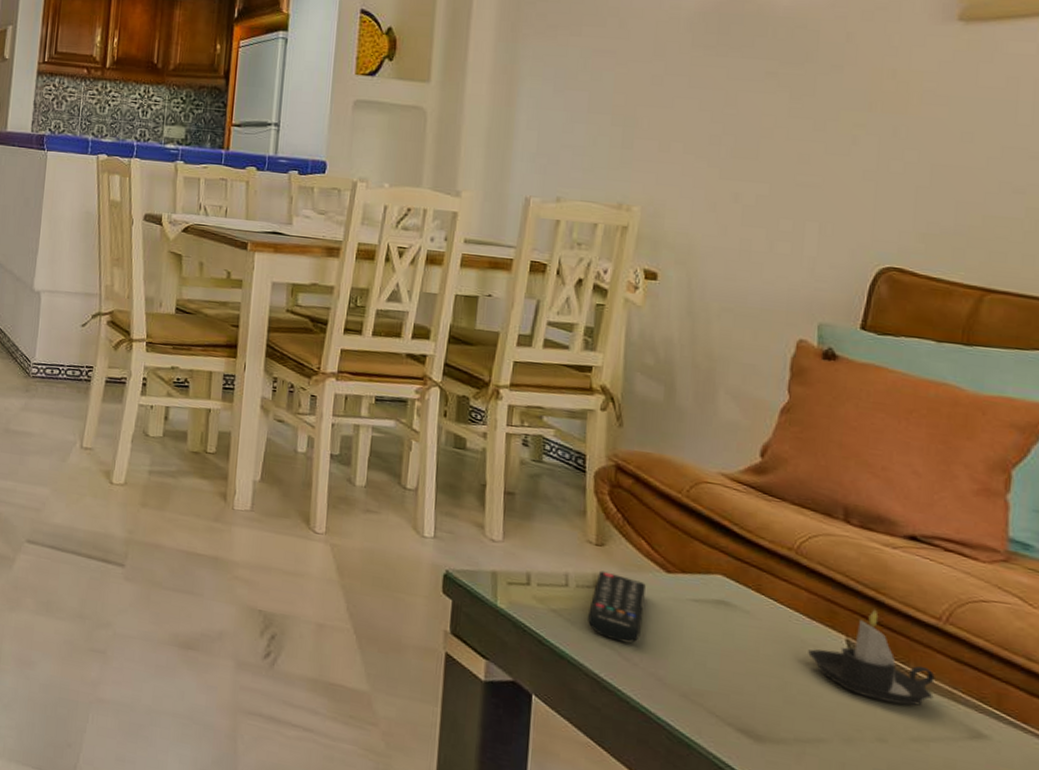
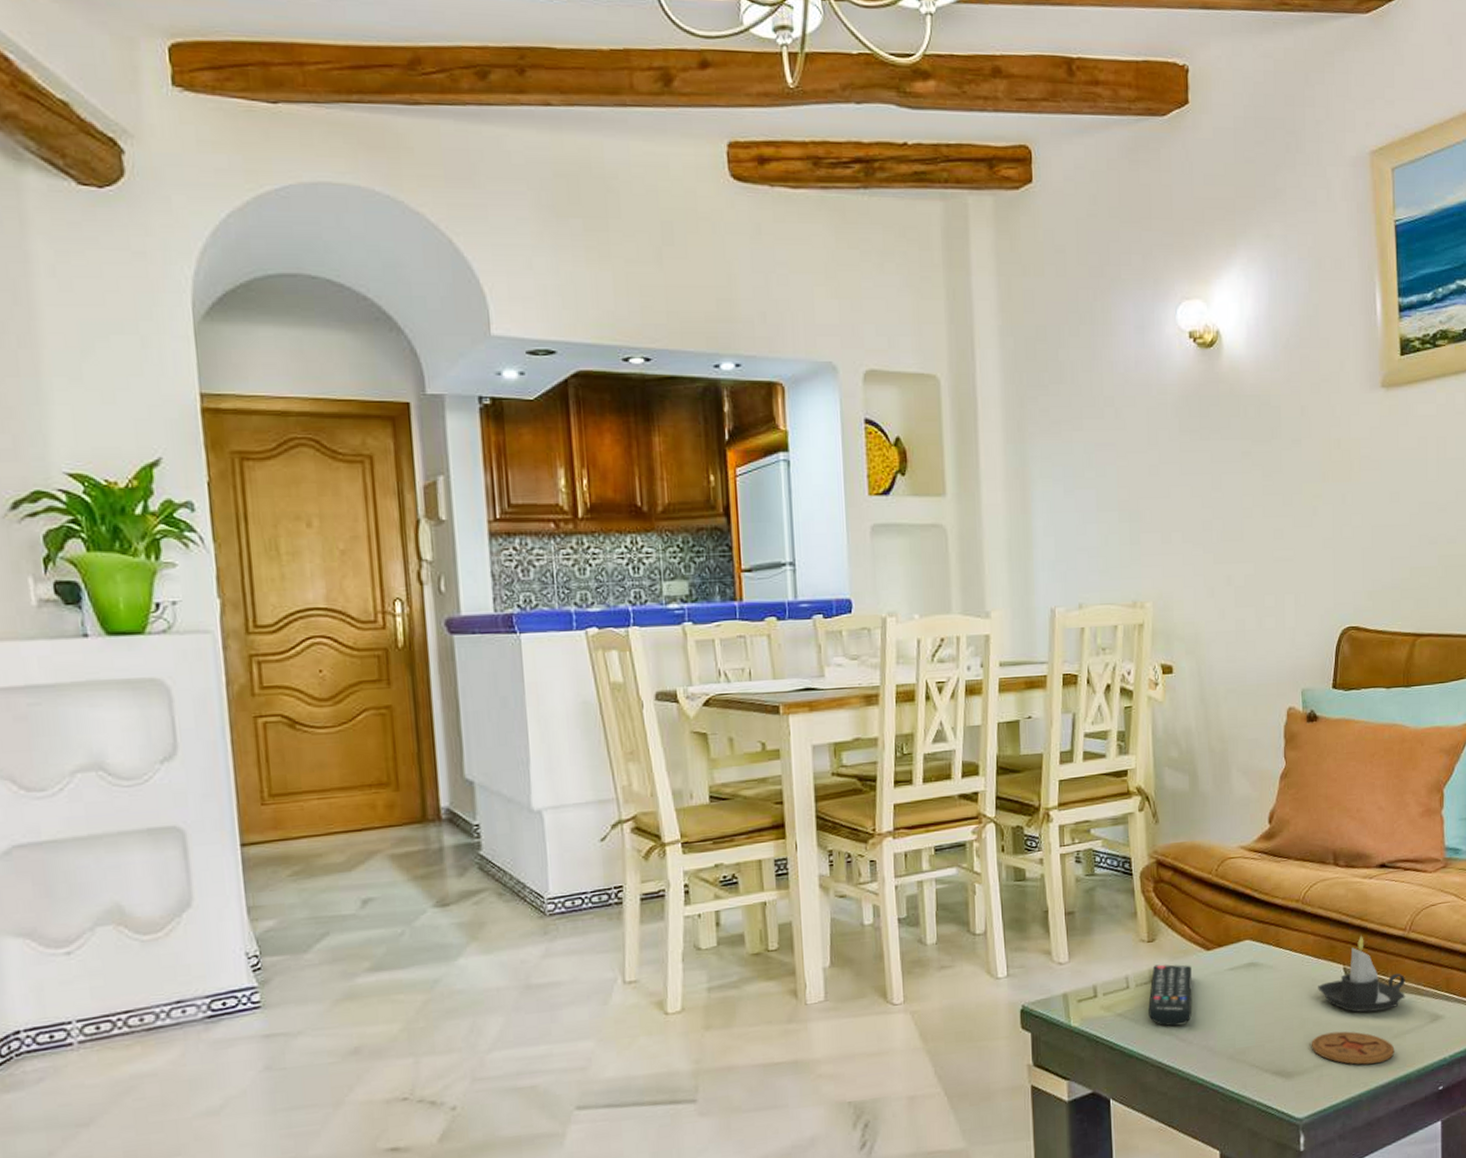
coaster: none [793,705,912,765] -> present [1312,1031,1395,1065]

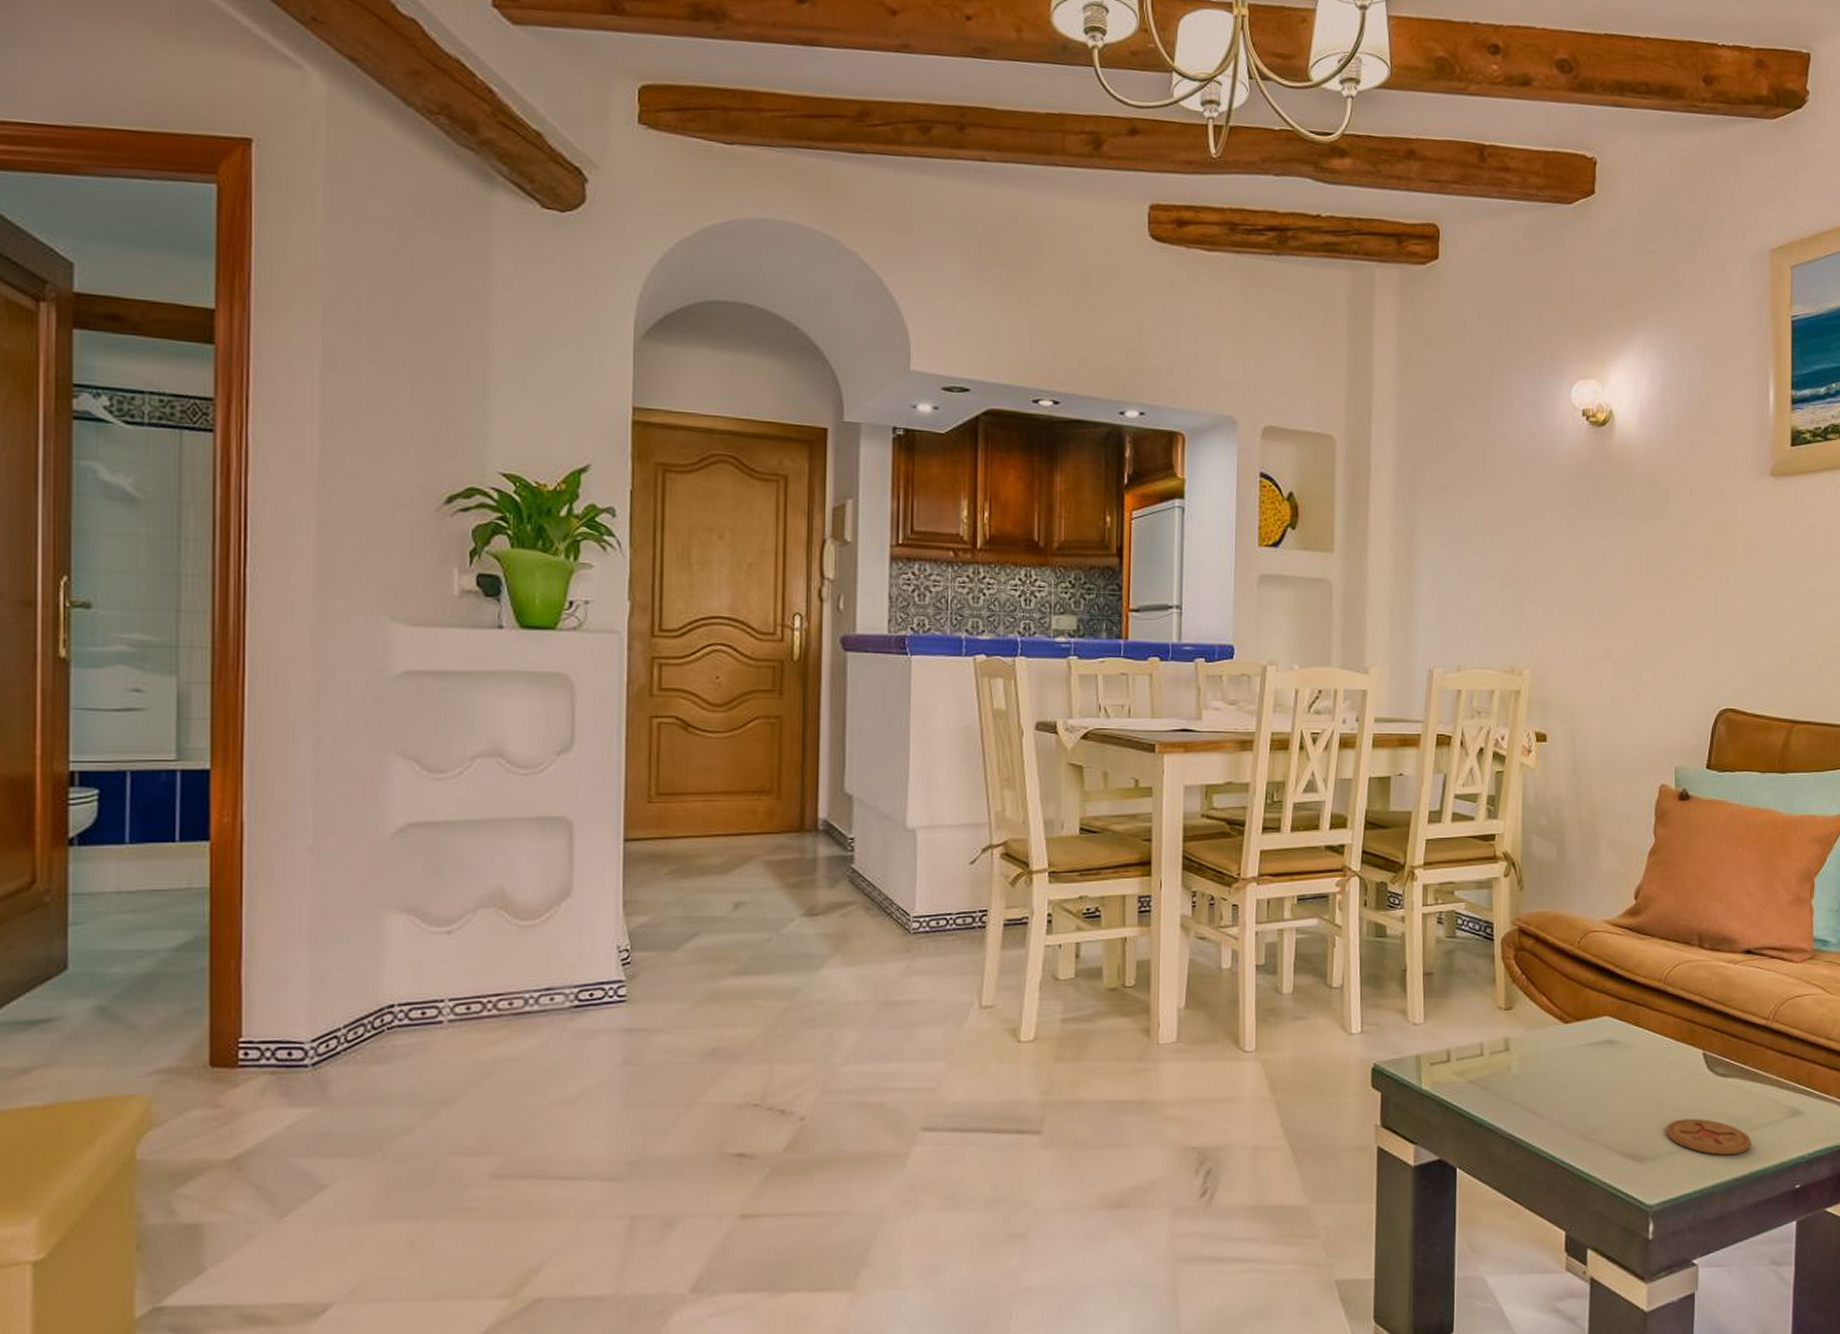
remote control: present [1148,964,1192,1027] -> none [1501,1033,1548,1098]
candle: present [1318,935,1406,1013] -> none [1676,1021,1766,1101]

